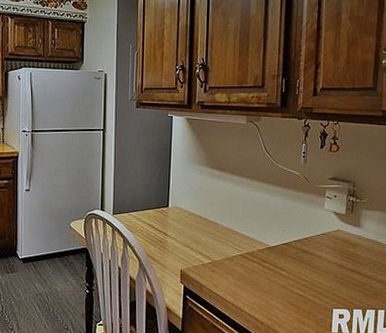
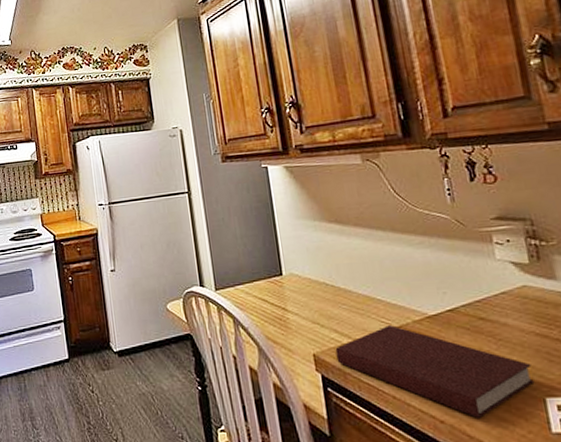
notebook: none [197,252,330,321] -> present [335,325,535,418]

